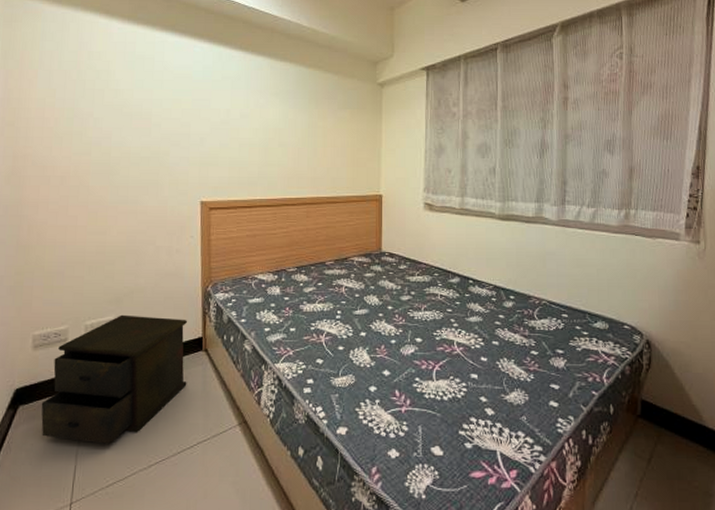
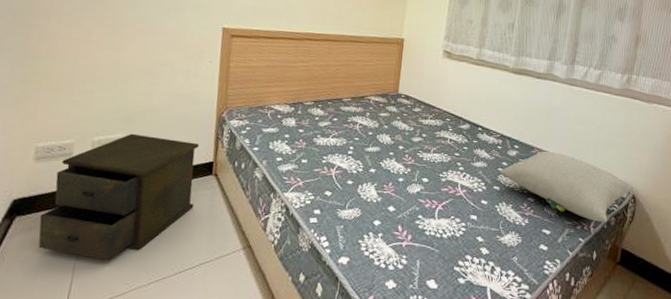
pillow: none [497,299,647,372] -> present [500,150,634,223]

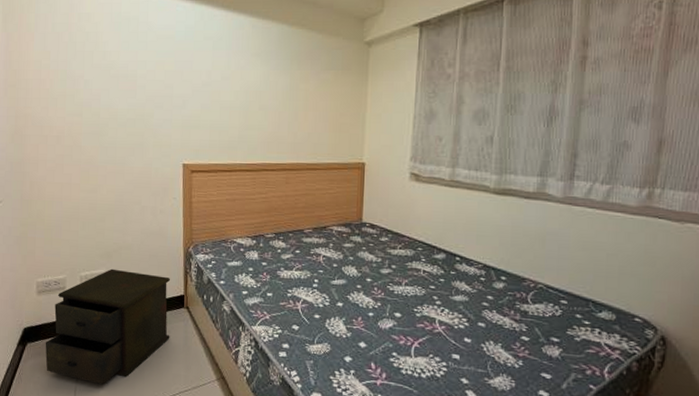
pillow: present [500,150,634,223] -> none [484,282,663,368]

